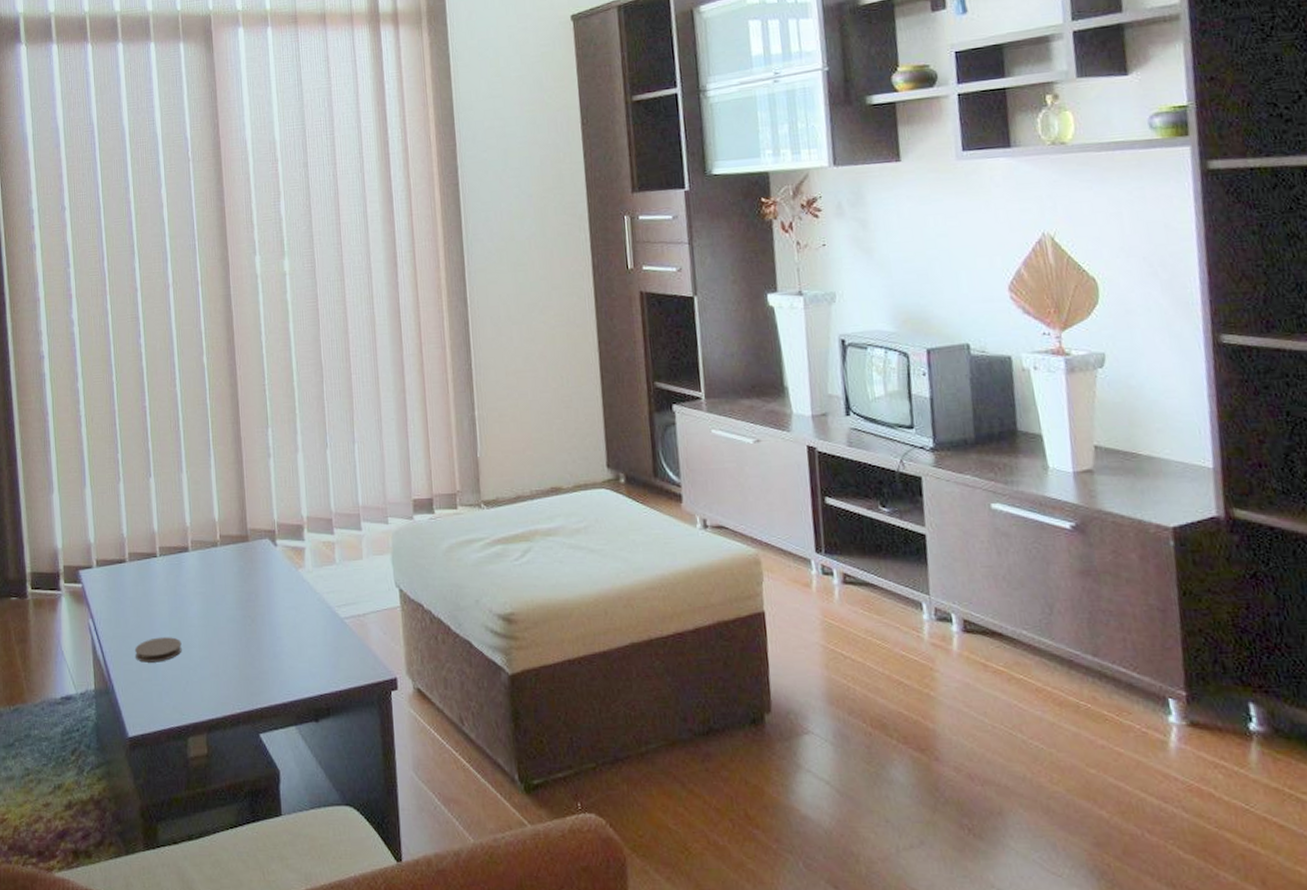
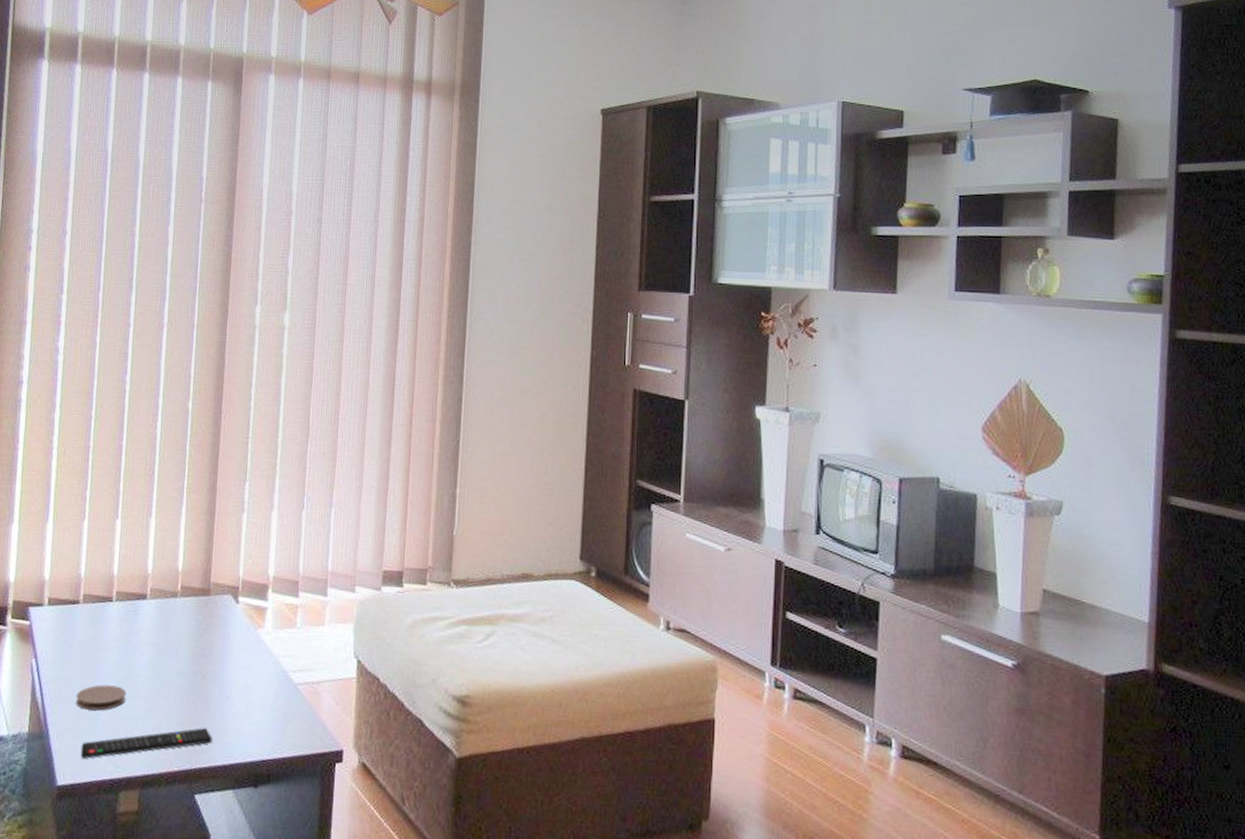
remote control: none [146,669,269,709] -> present [80,728,212,759]

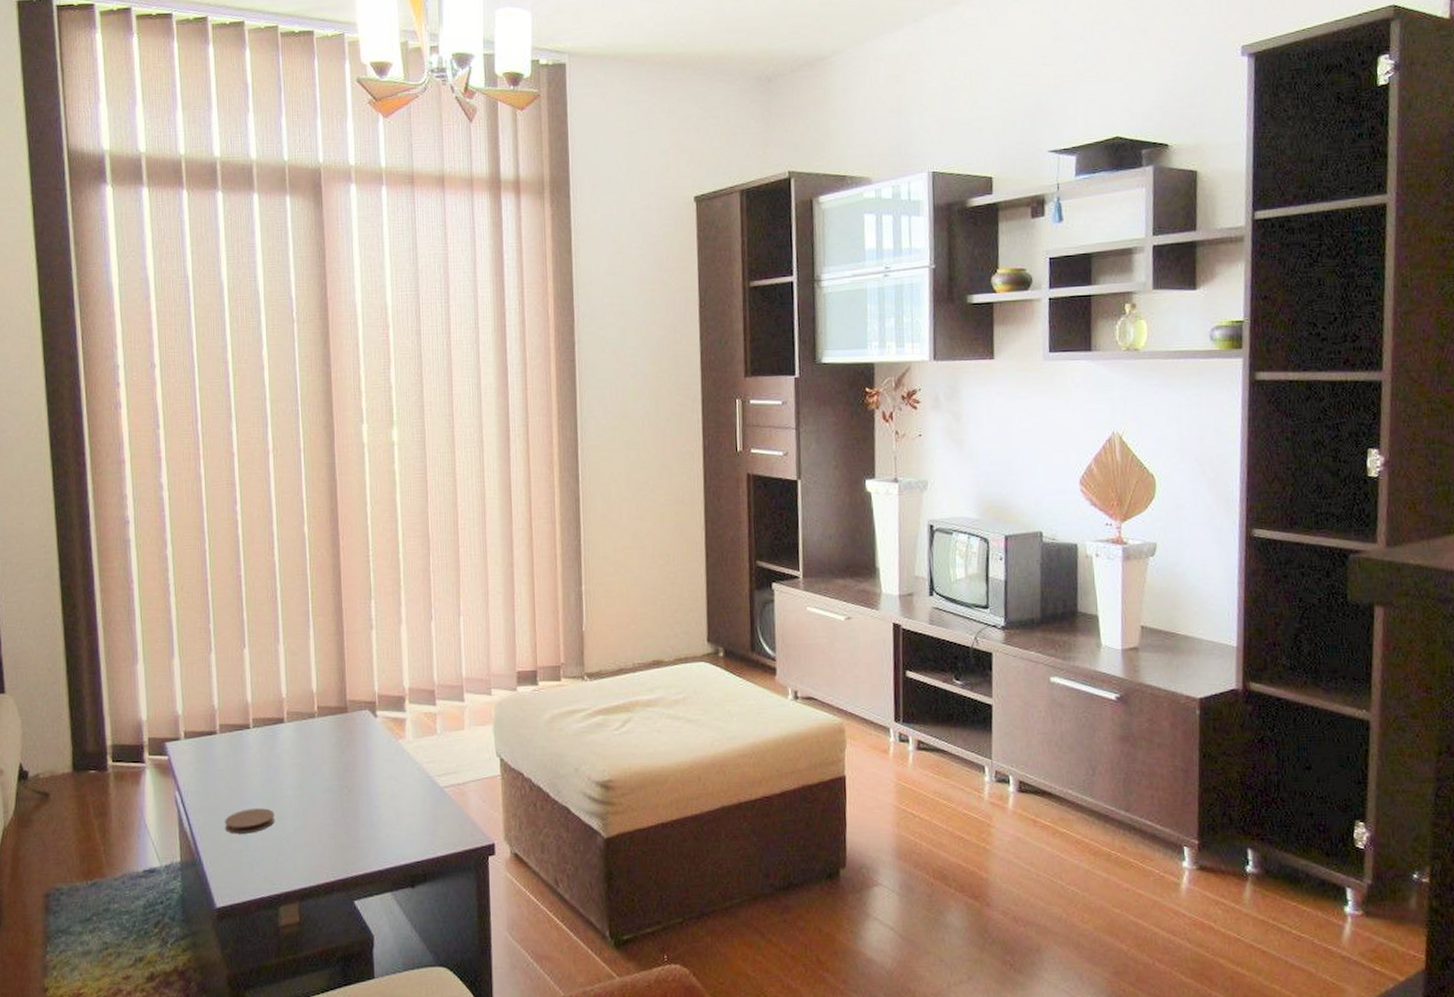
remote control: present [80,728,212,759] -> none [235,838,365,880]

